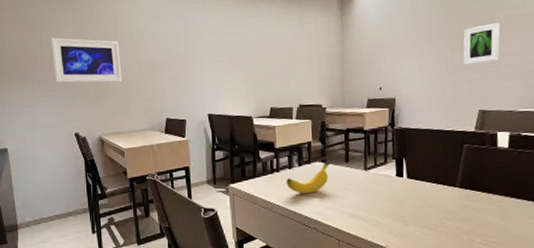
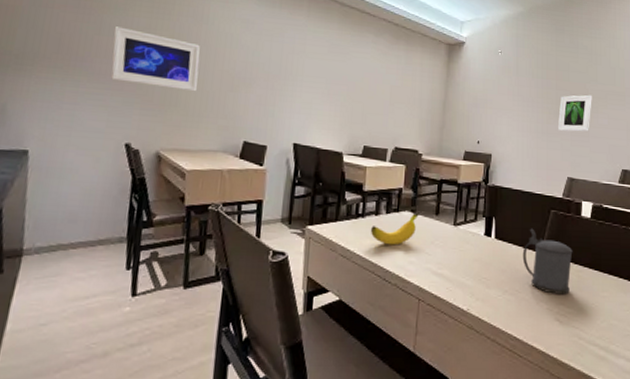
beer stein: none [437,164,491,226] -> present [522,228,573,295]

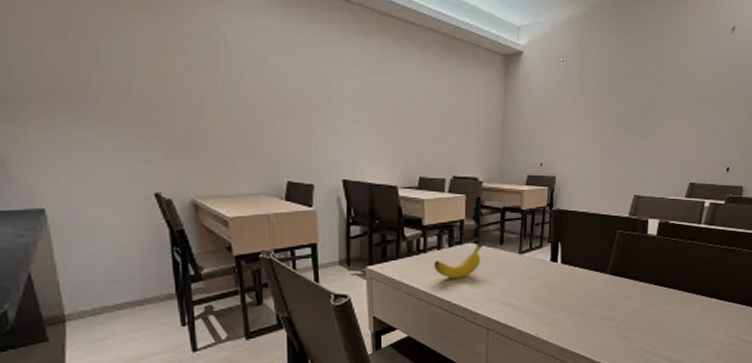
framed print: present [111,26,200,92] -> none [114,55,226,129]
beer stein: present [522,228,573,295] -> none [589,250,639,313]
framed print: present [558,94,592,132] -> none [625,104,660,146]

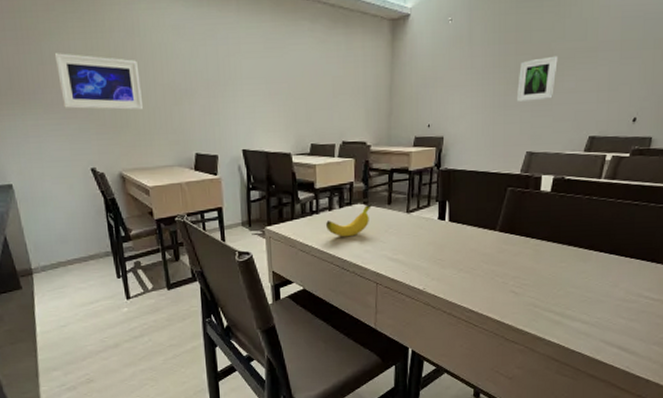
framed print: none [114,55,226,129] -> present [54,53,144,110]
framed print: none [625,104,660,146] -> present [517,55,558,102]

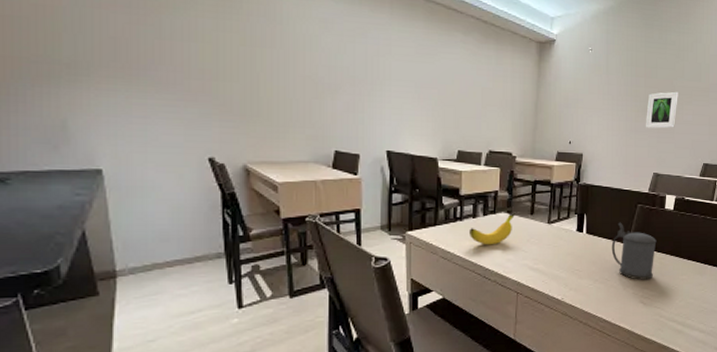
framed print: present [54,53,144,110] -> none [176,29,280,100]
beer stein: none [477,208,530,269] -> present [611,222,657,280]

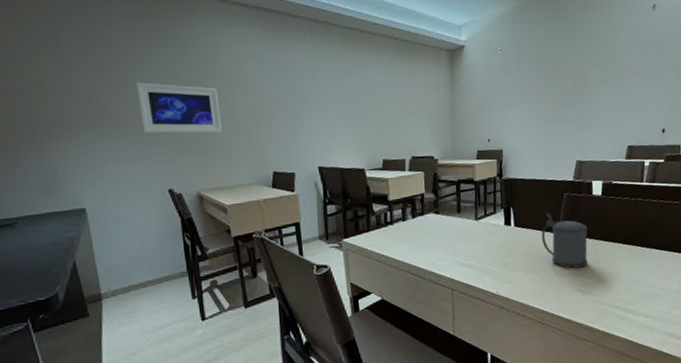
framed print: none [176,29,280,100] -> present [136,82,223,134]
banana: present [468,213,516,245] -> none [400,213,443,246]
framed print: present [646,91,678,129] -> none [562,78,594,118]

